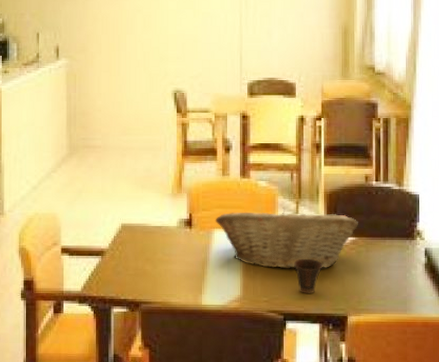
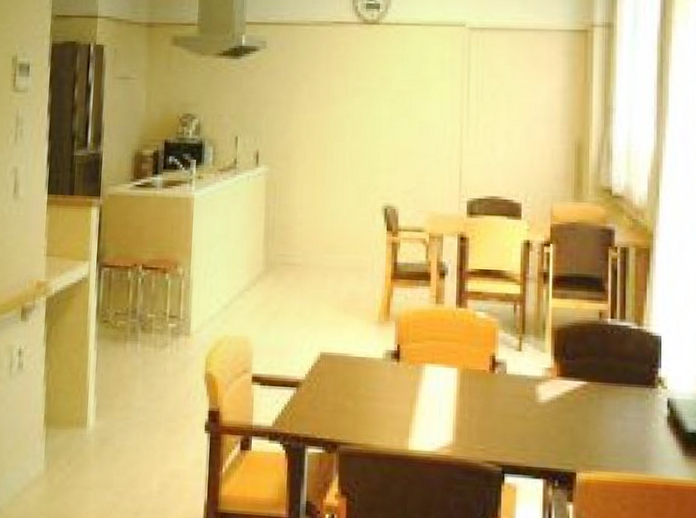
fruit basket: present [215,208,358,270] -> none [426,343,590,415]
cup: present [293,258,323,294] -> none [514,403,549,445]

